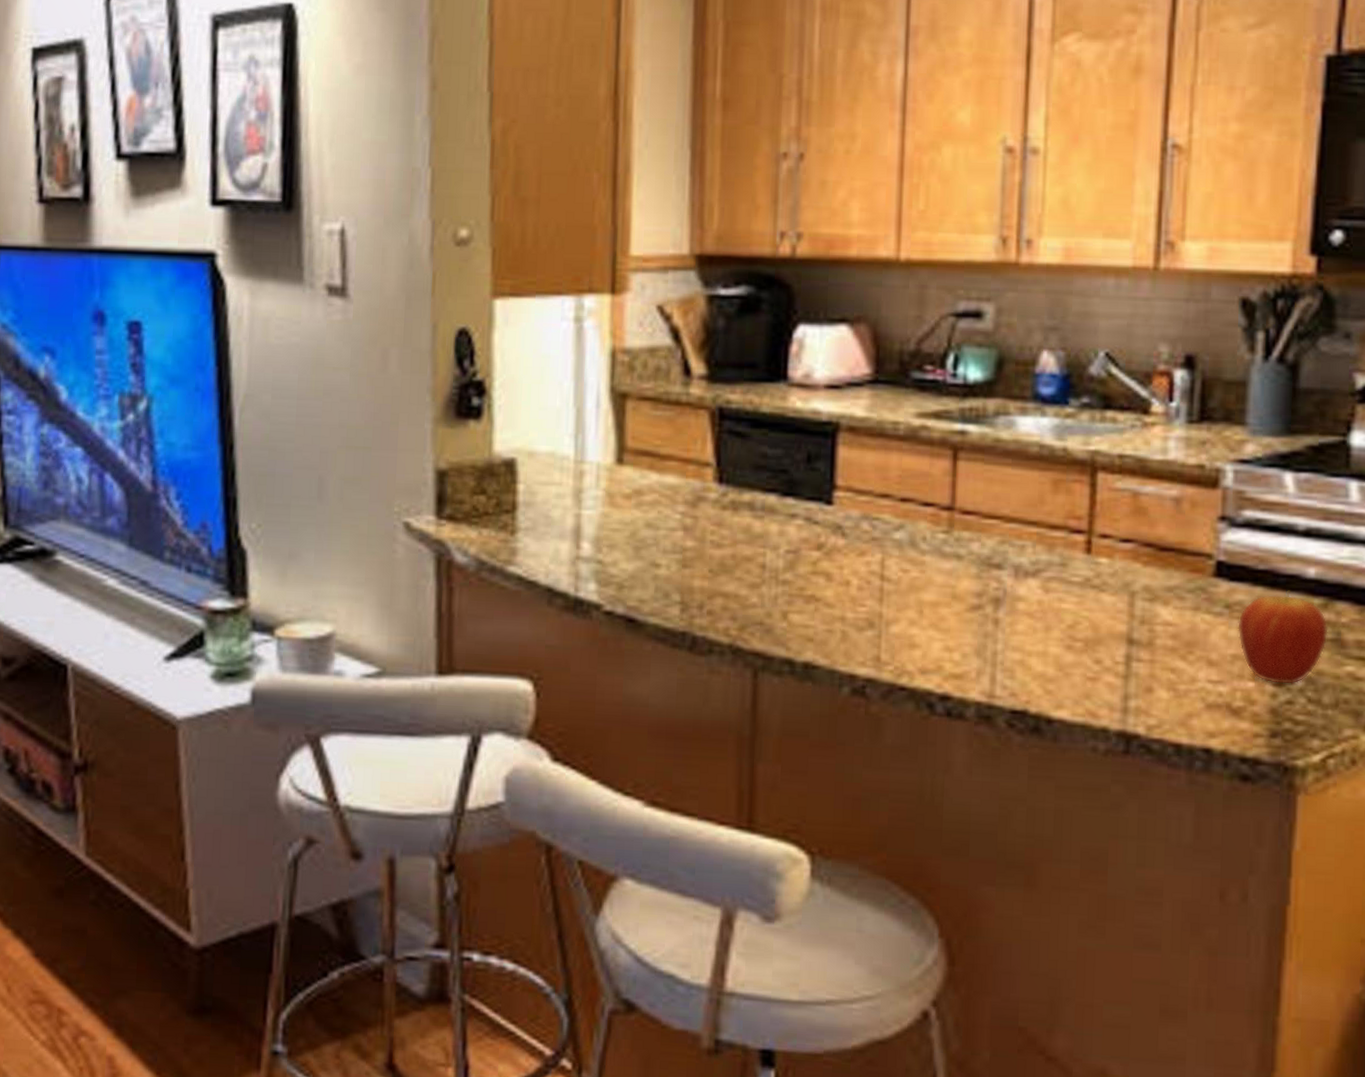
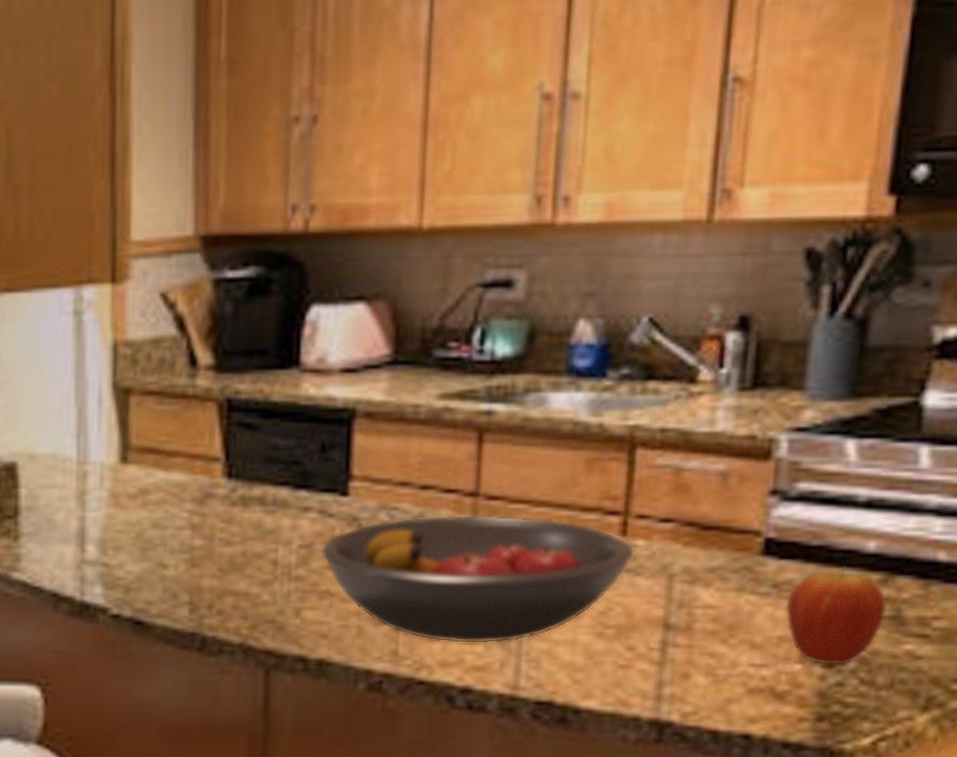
fruit bowl: none [806,527,1100,653] -> present [319,514,636,644]

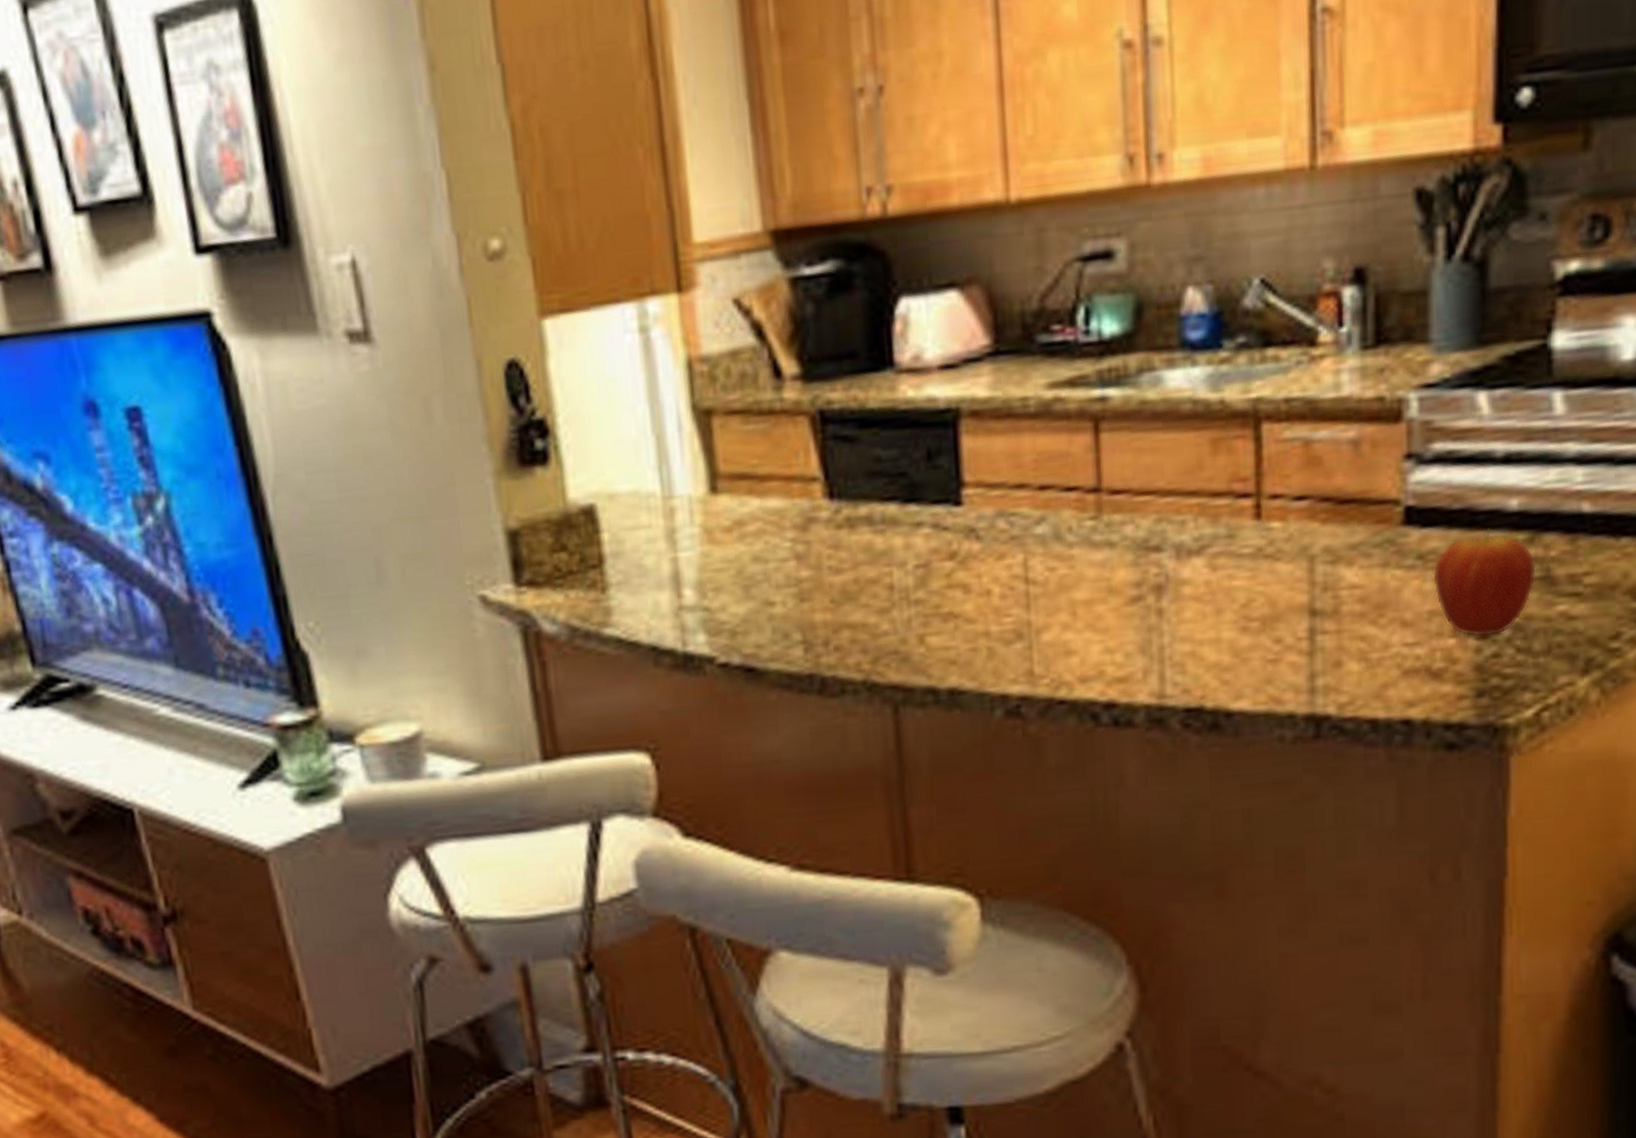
fruit bowl: present [319,514,636,644] -> none [937,508,1273,656]

